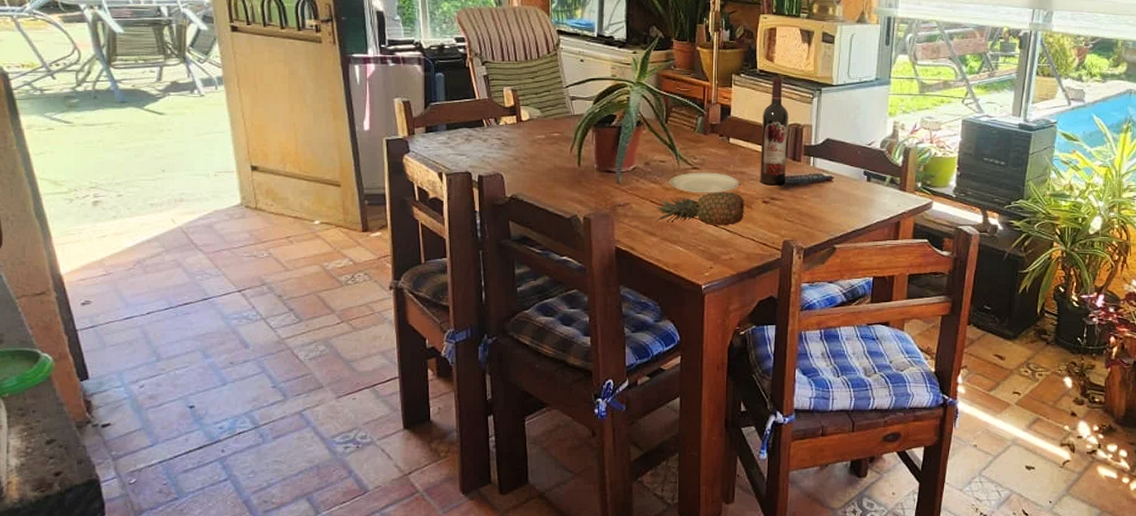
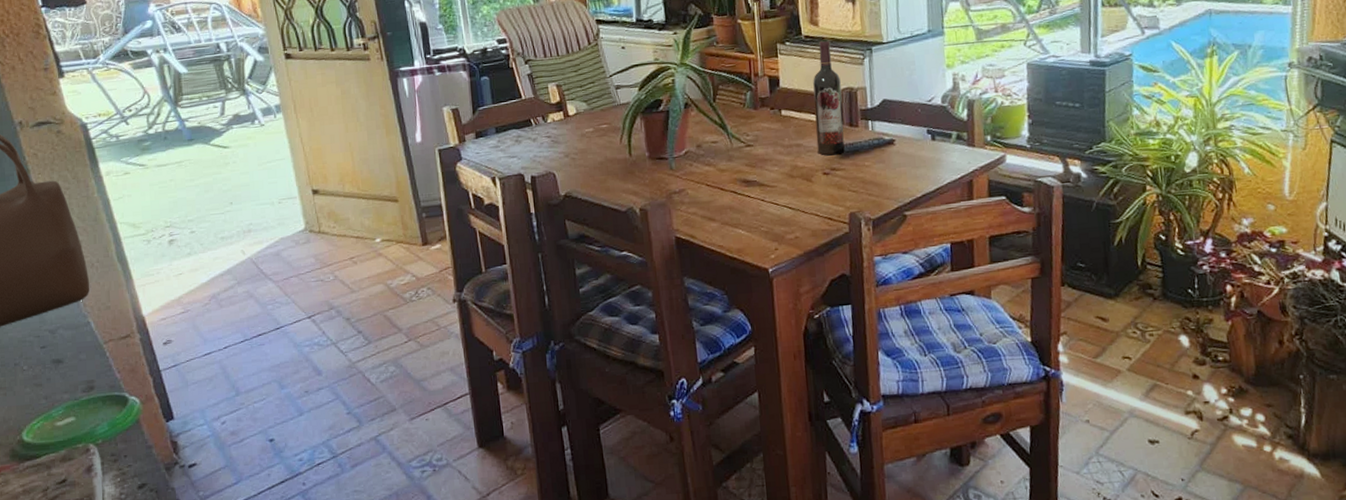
fruit: present [655,191,745,226] -> none [713,167,806,207]
plate: present [670,172,740,195] -> none [724,148,797,173]

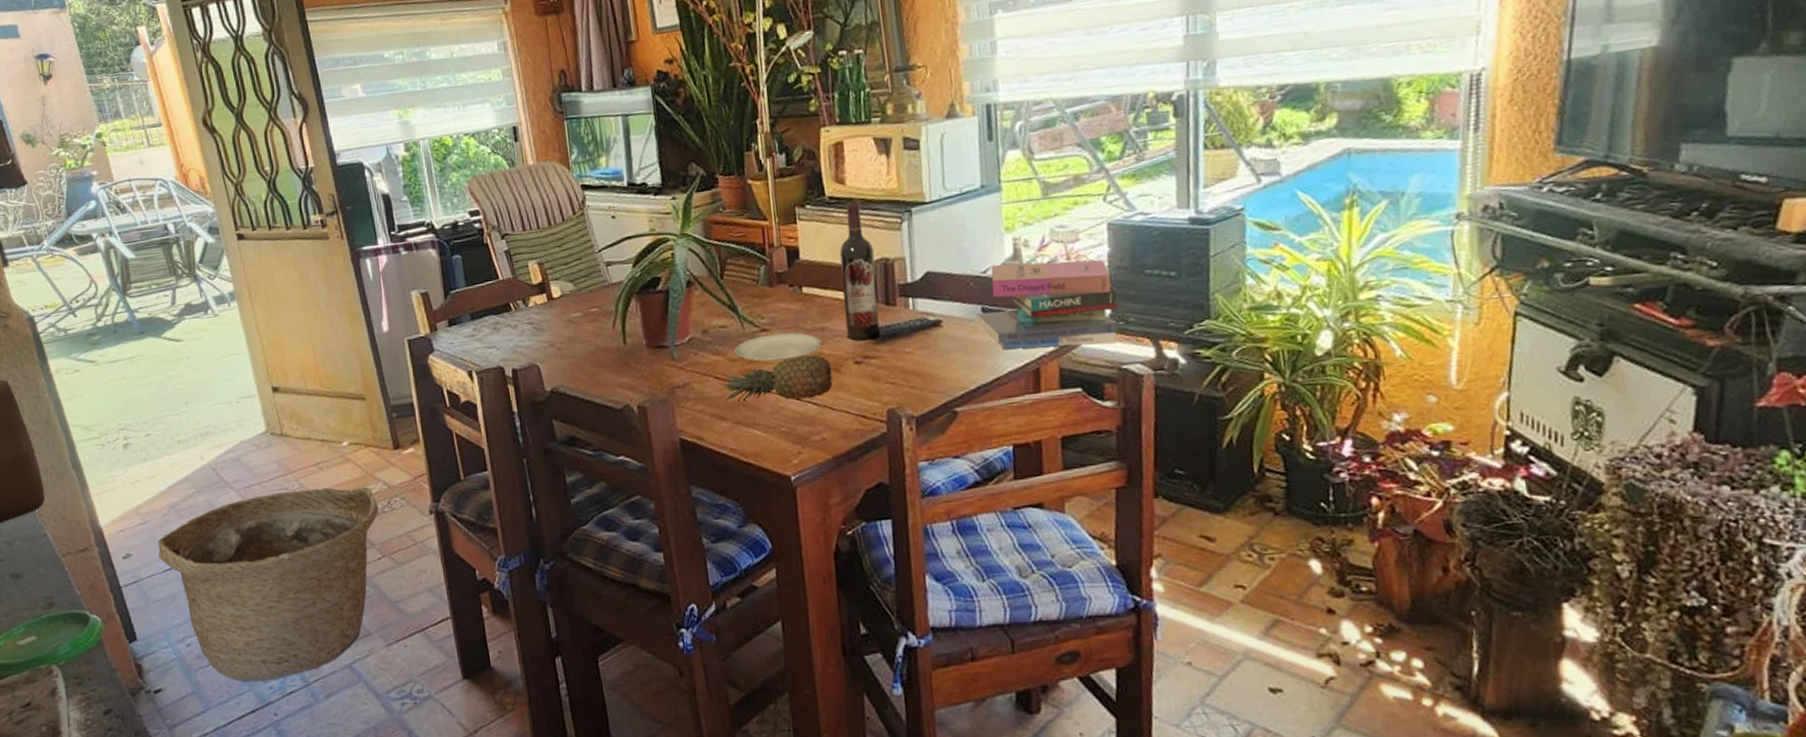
basket: none [197,278,407,456] -> present [157,486,379,683]
fruit: none [713,167,806,207] -> present [723,355,834,403]
plate: none [724,148,797,173] -> present [735,333,822,362]
books: none [923,92,1035,165] -> present [977,259,1119,350]

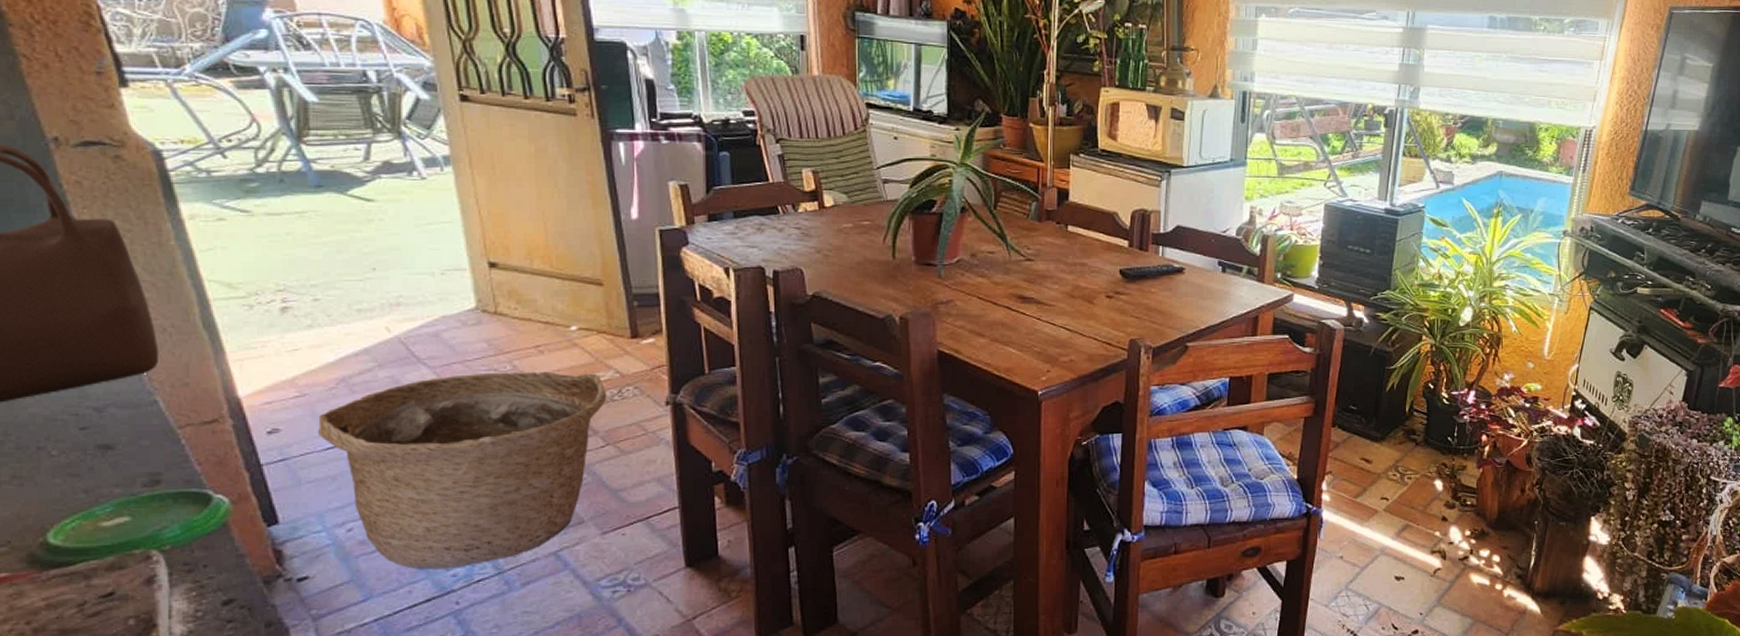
fruit: present [723,355,834,403] -> none [983,285,1087,325]
plate: present [735,333,822,362] -> none [1000,264,1080,289]
wine bottle: present [840,200,881,341] -> none [1102,156,1134,278]
books: present [977,259,1119,350] -> none [1214,226,1325,302]

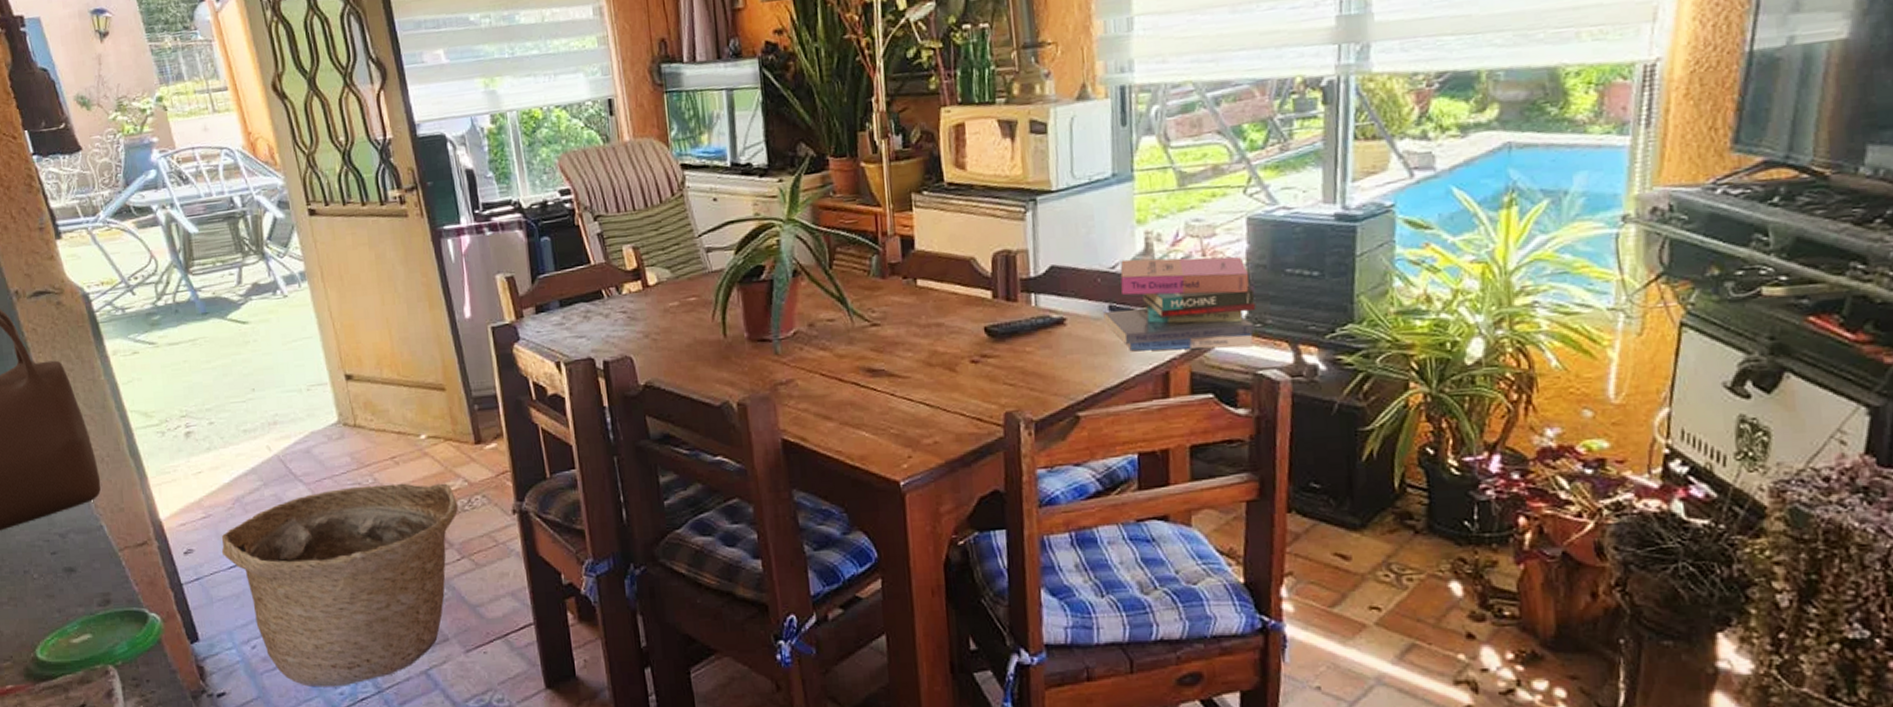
books: none [1214,226,1325,302] -> present [1103,256,1256,352]

